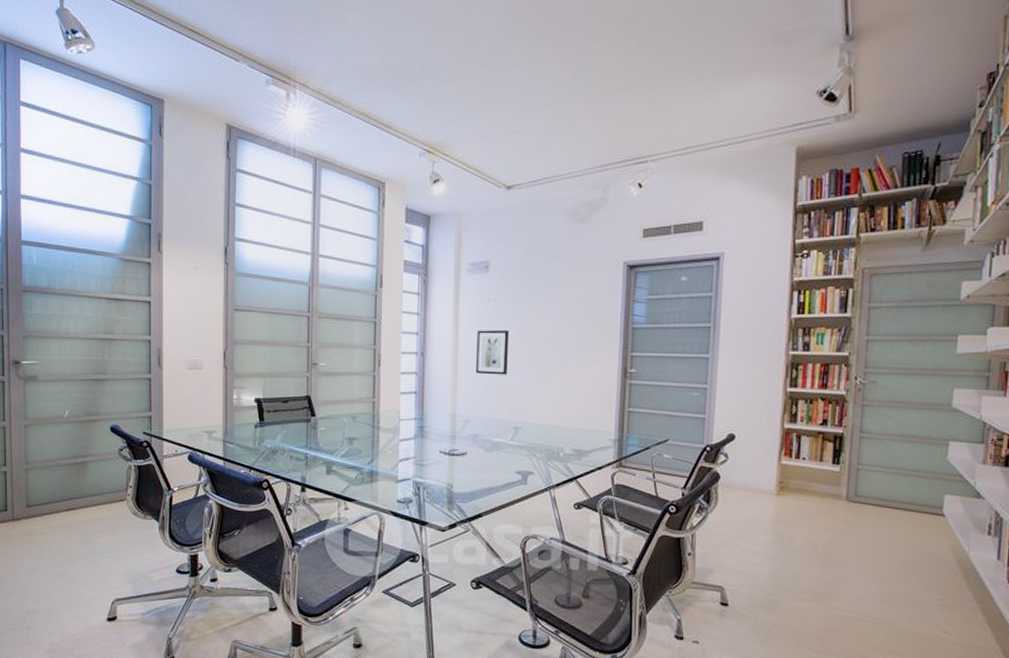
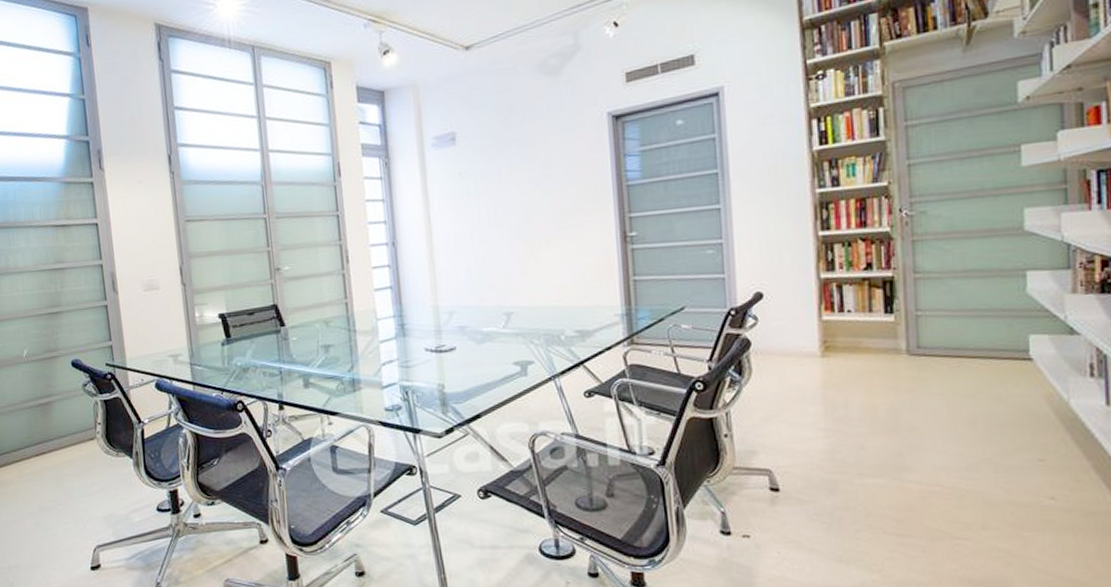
wall art: present [476,330,510,375] -> none [451,206,490,259]

